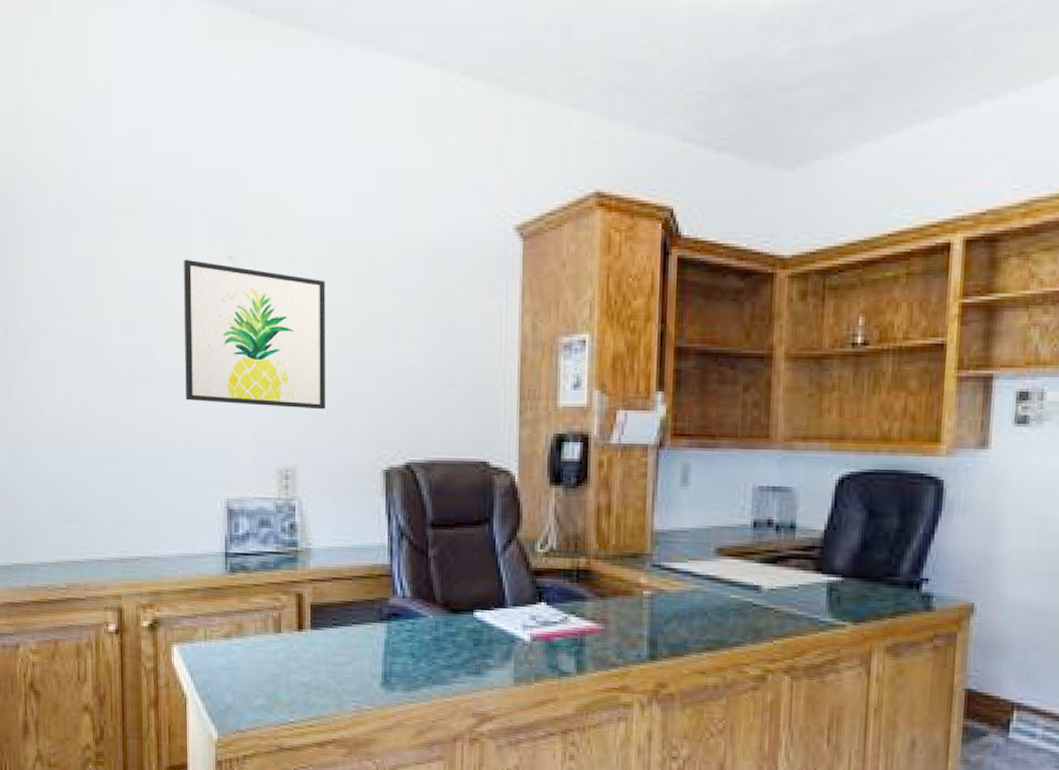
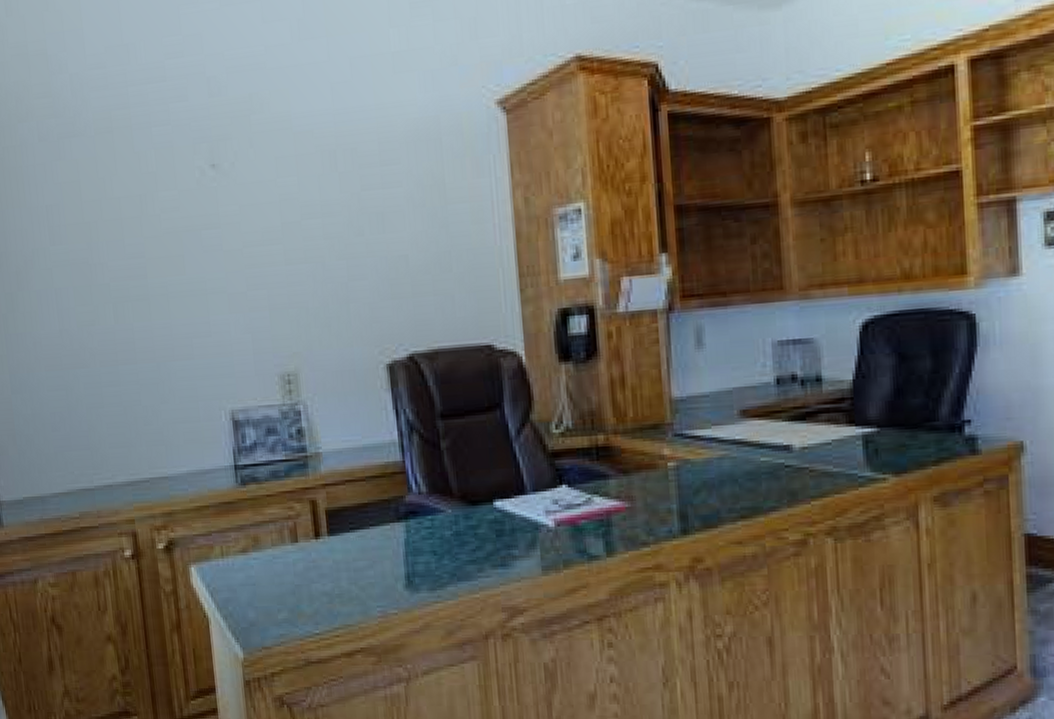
wall art: present [183,259,325,410] -> none [166,172,322,315]

